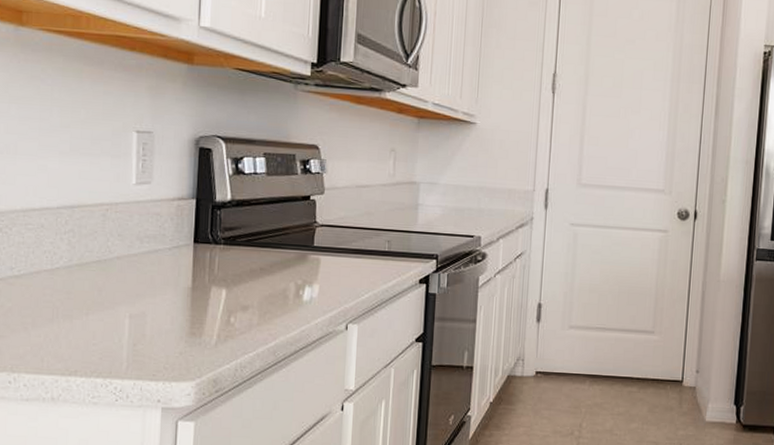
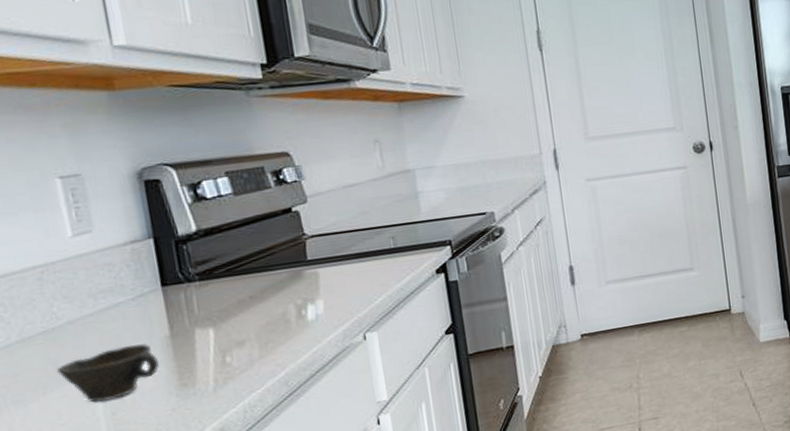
cup: none [100,287,178,333] -> present [56,343,159,403]

